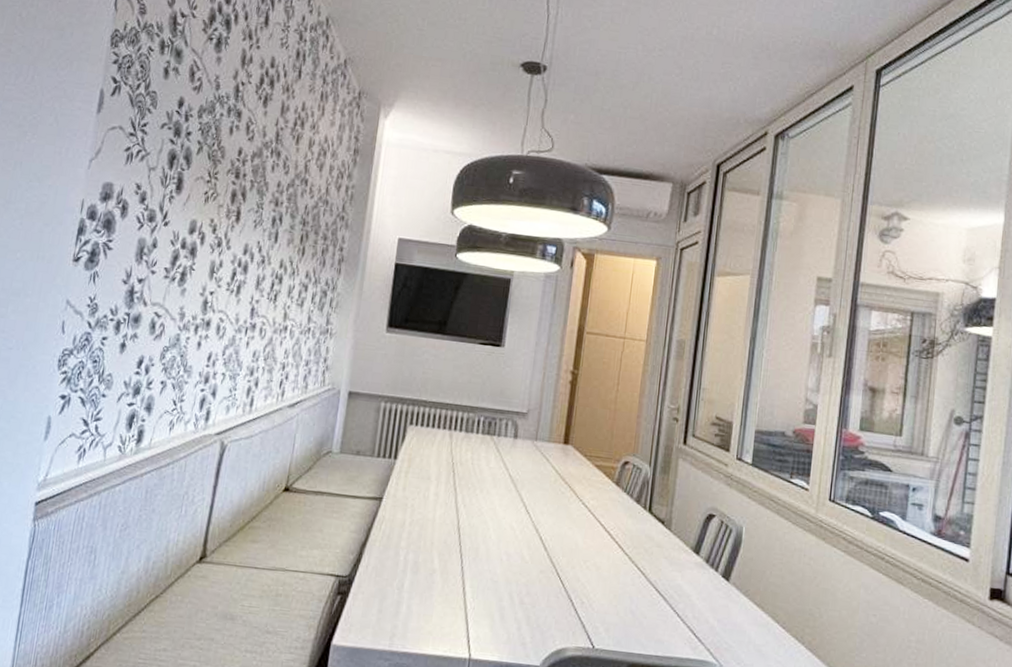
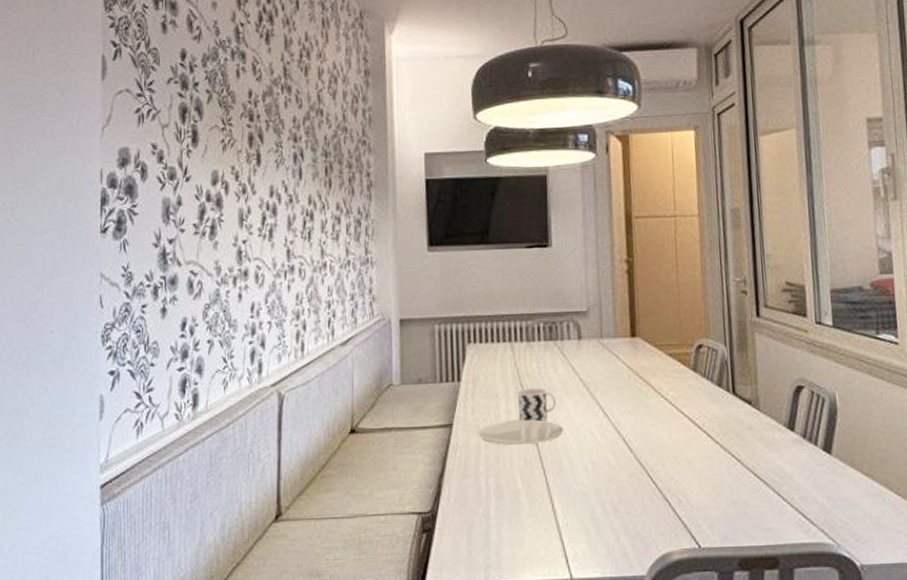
plate: none [405,503,487,529] -> present [478,419,564,446]
cup: none [445,475,484,509] -> present [517,388,556,422]

